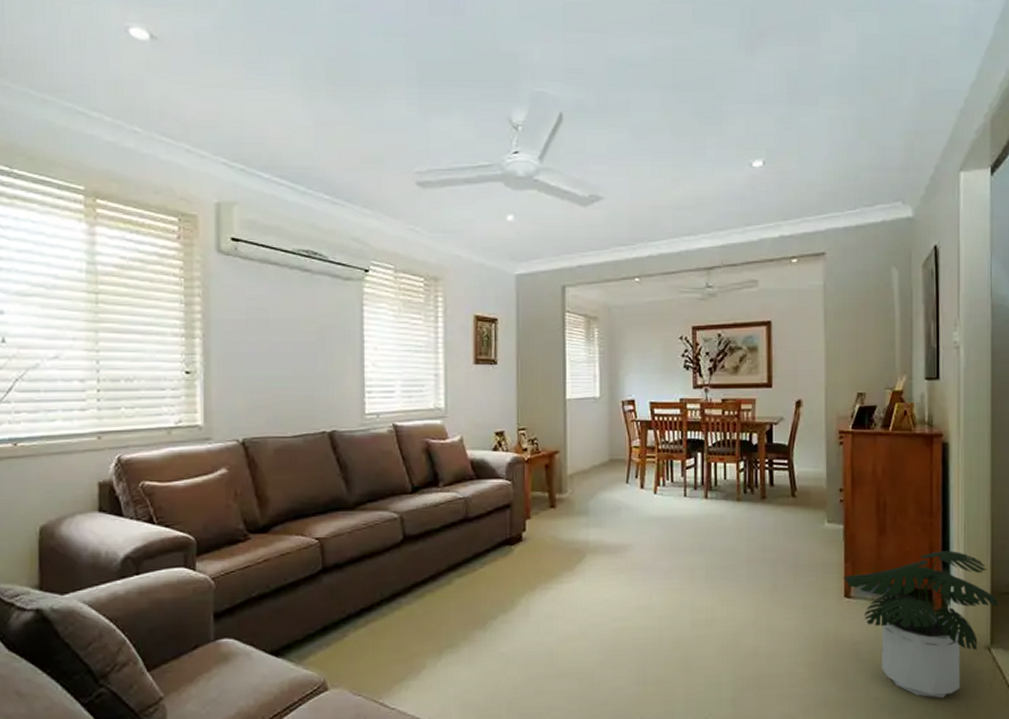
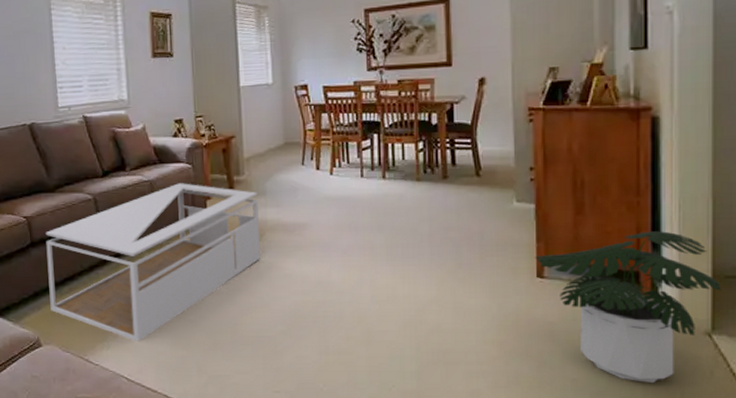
coffee table: none [341,501,580,680] -> present [45,183,260,342]

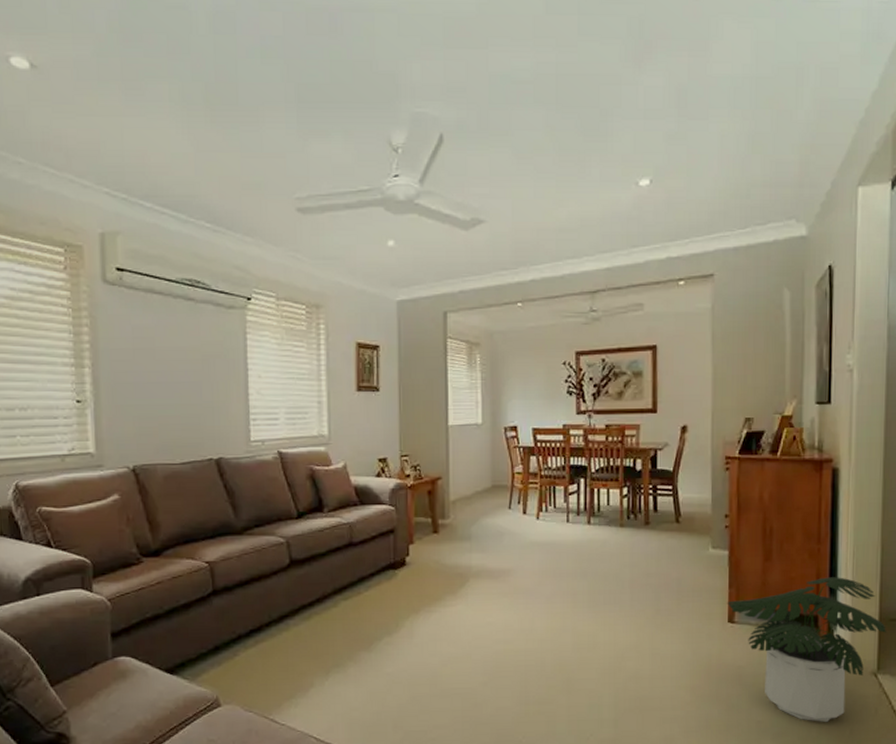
coffee table: present [45,183,260,342] -> none [230,526,463,698]

